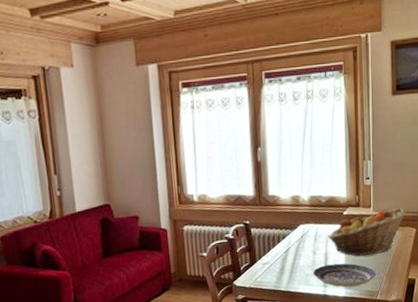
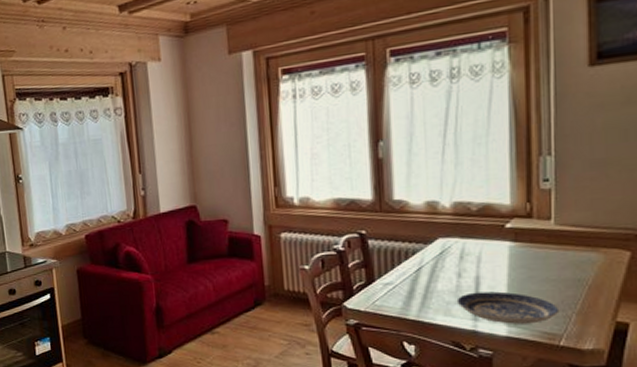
fruit basket: present [328,208,407,256] -> none [481,222,614,285]

